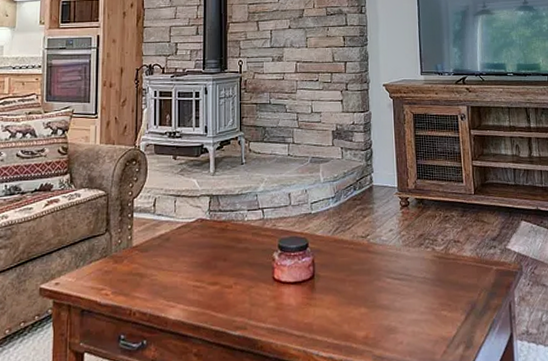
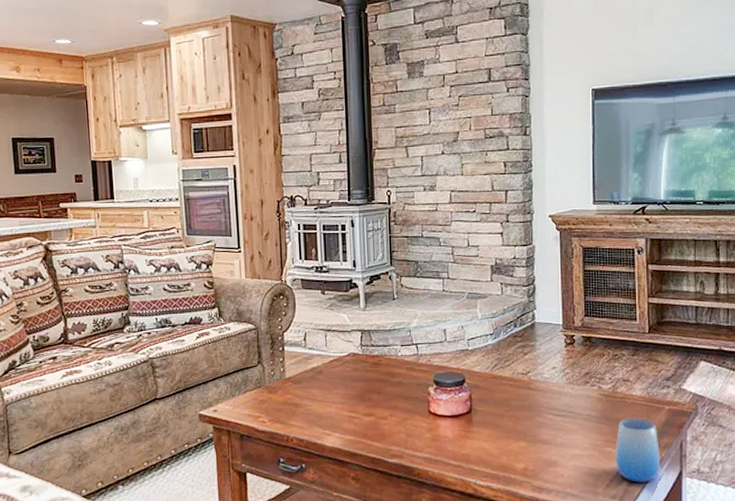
cup: none [450,279,492,347] -> present [615,417,660,482]

